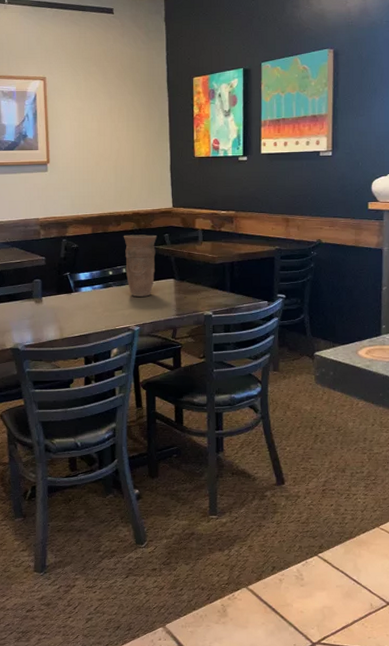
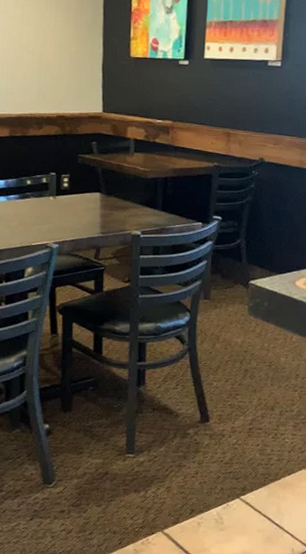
vase: present [123,234,158,297] -> none [45,140,84,211]

